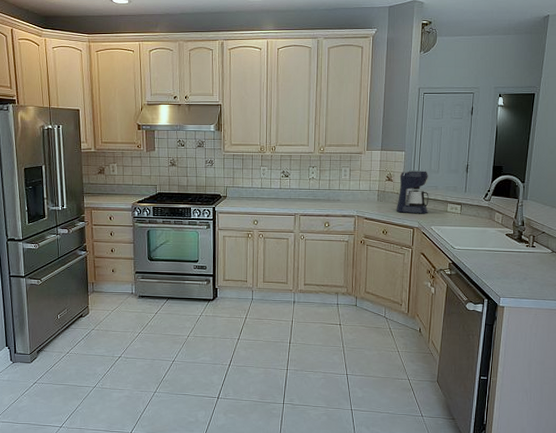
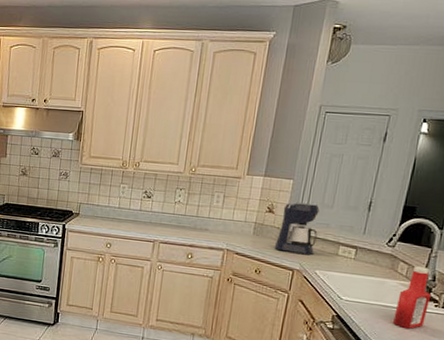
ketchup bottle: none [497,215,523,267] -> present [393,266,432,329]

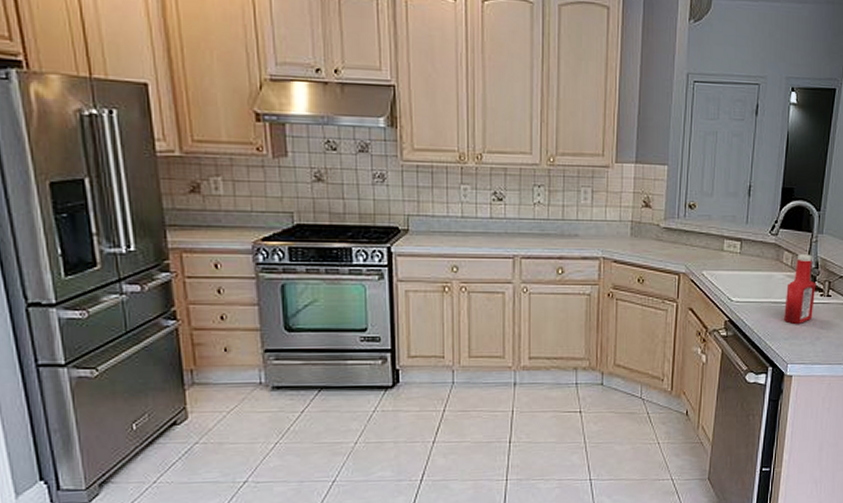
coffee maker: present [274,201,320,255] -> none [656,191,700,255]

